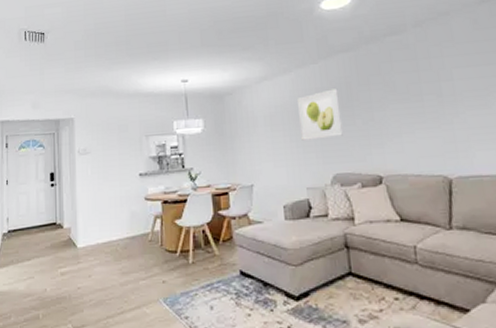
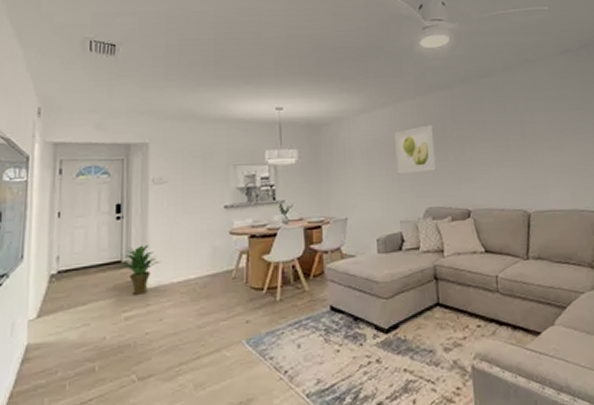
potted plant: none [54,208,88,253] -> present [118,244,161,295]

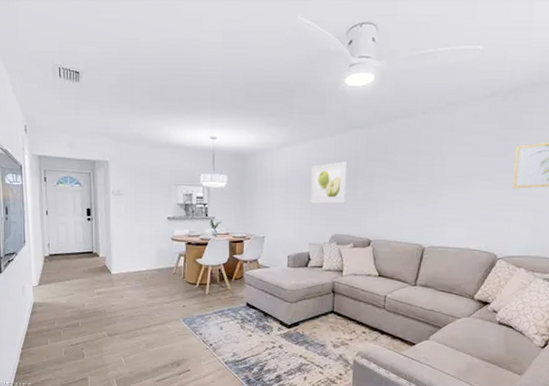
potted plant: present [118,244,161,295] -> none [91,241,121,278]

